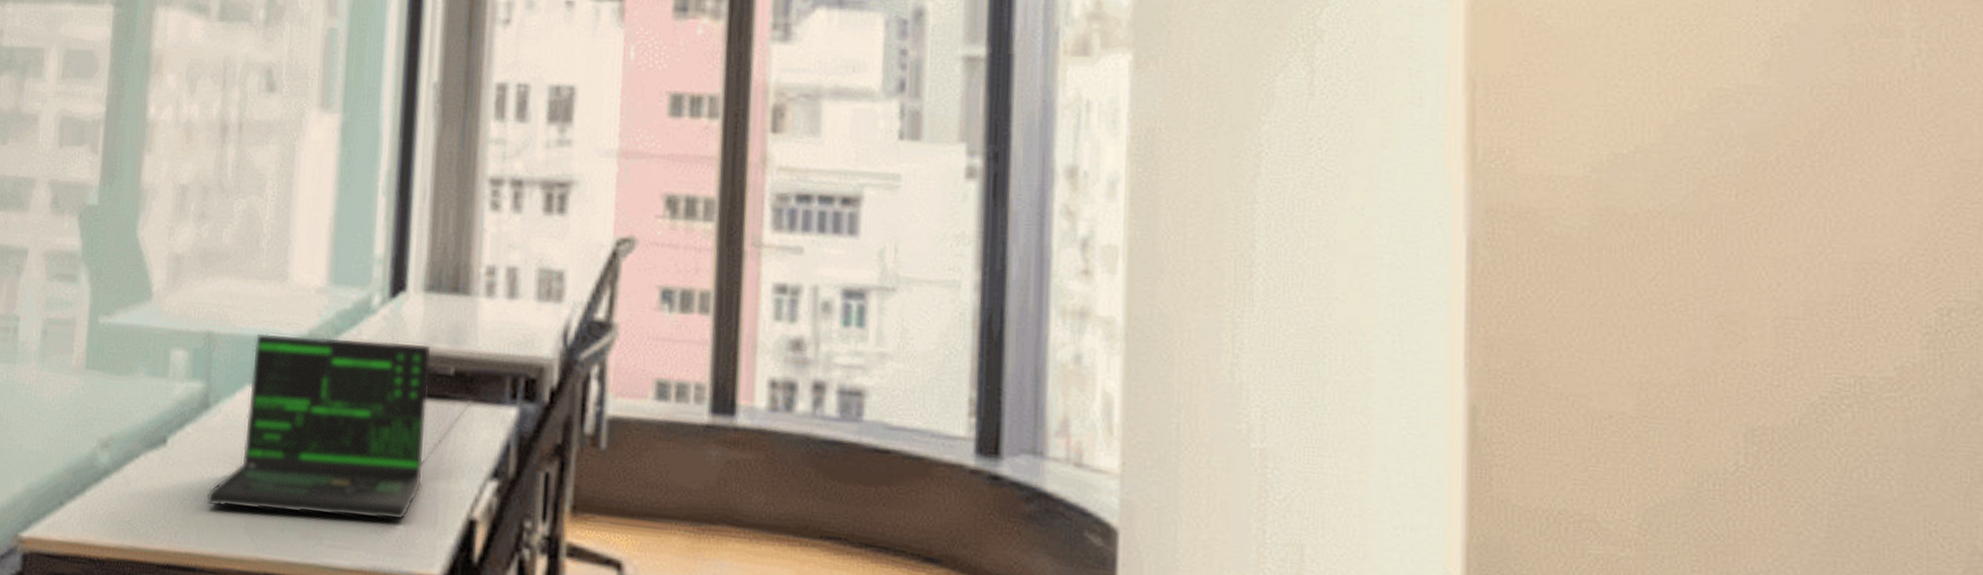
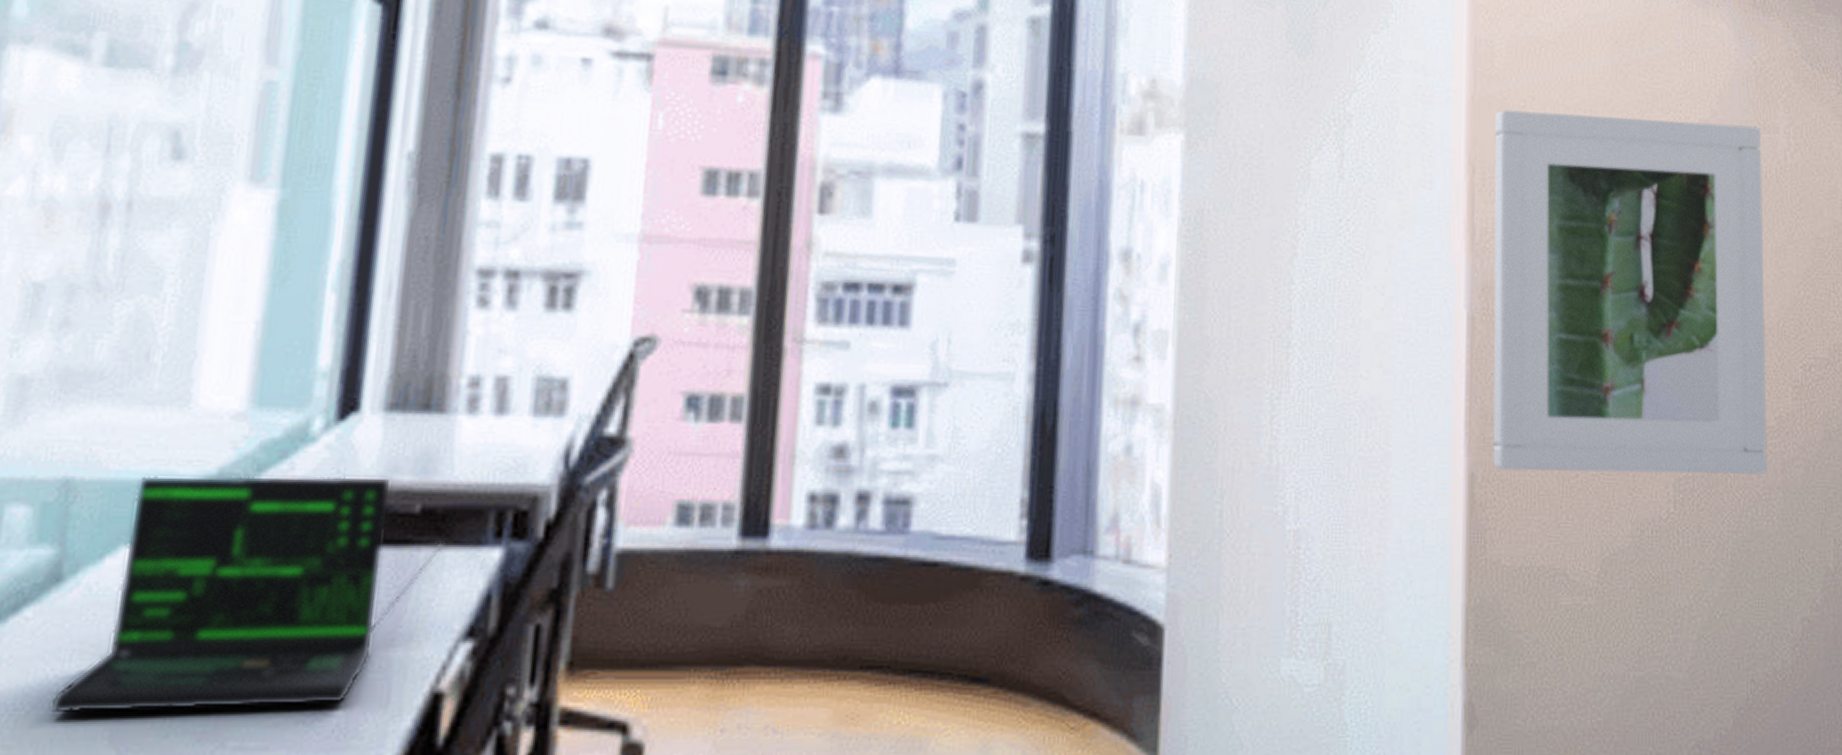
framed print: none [1499,20,1882,433] -> present [1492,110,1767,476]

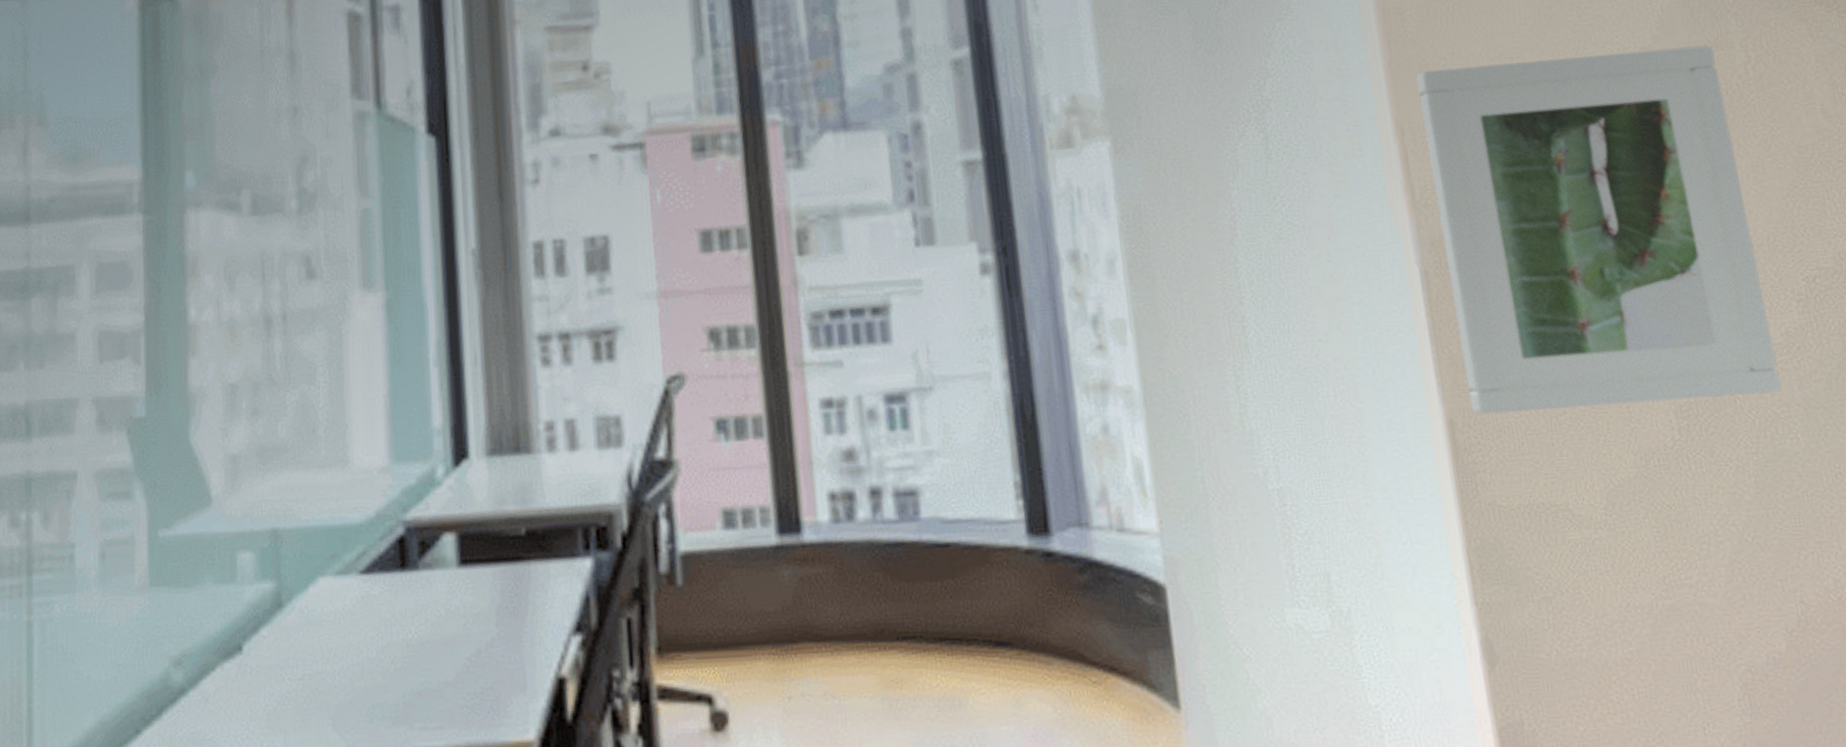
laptop: present [50,475,445,716] -> none [289,507,548,709]

